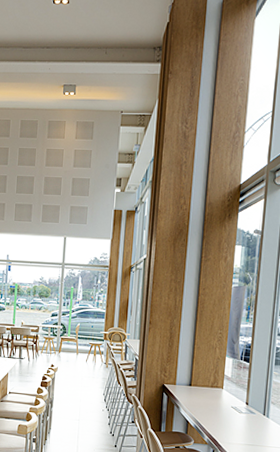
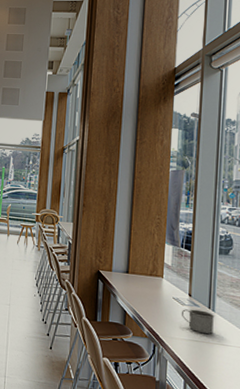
mug: none [238,416,269,439] -> present [181,309,215,334]

